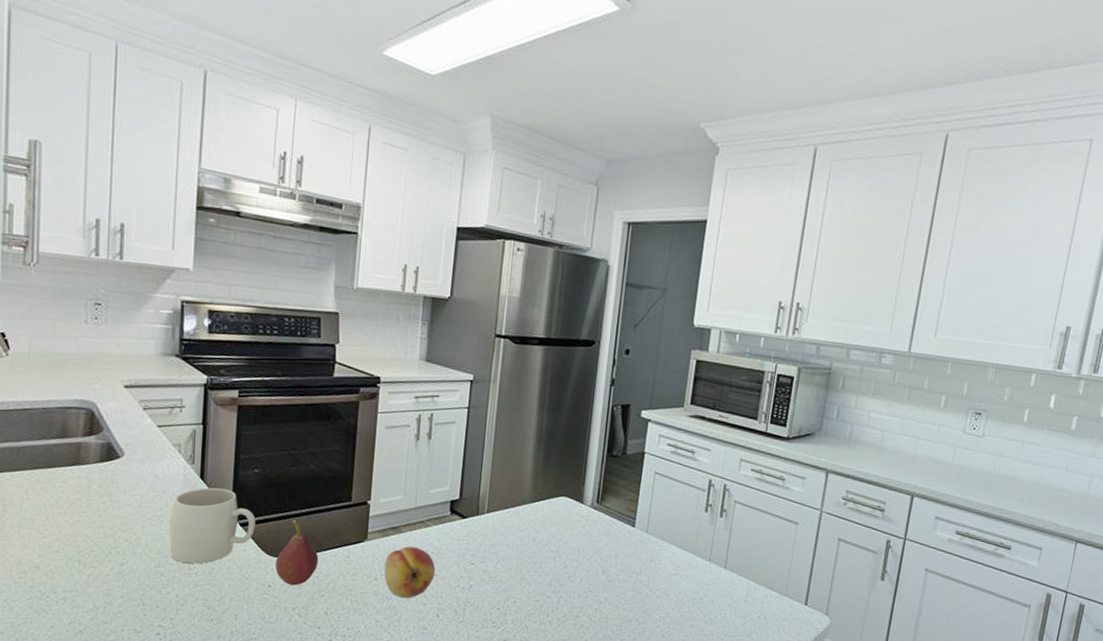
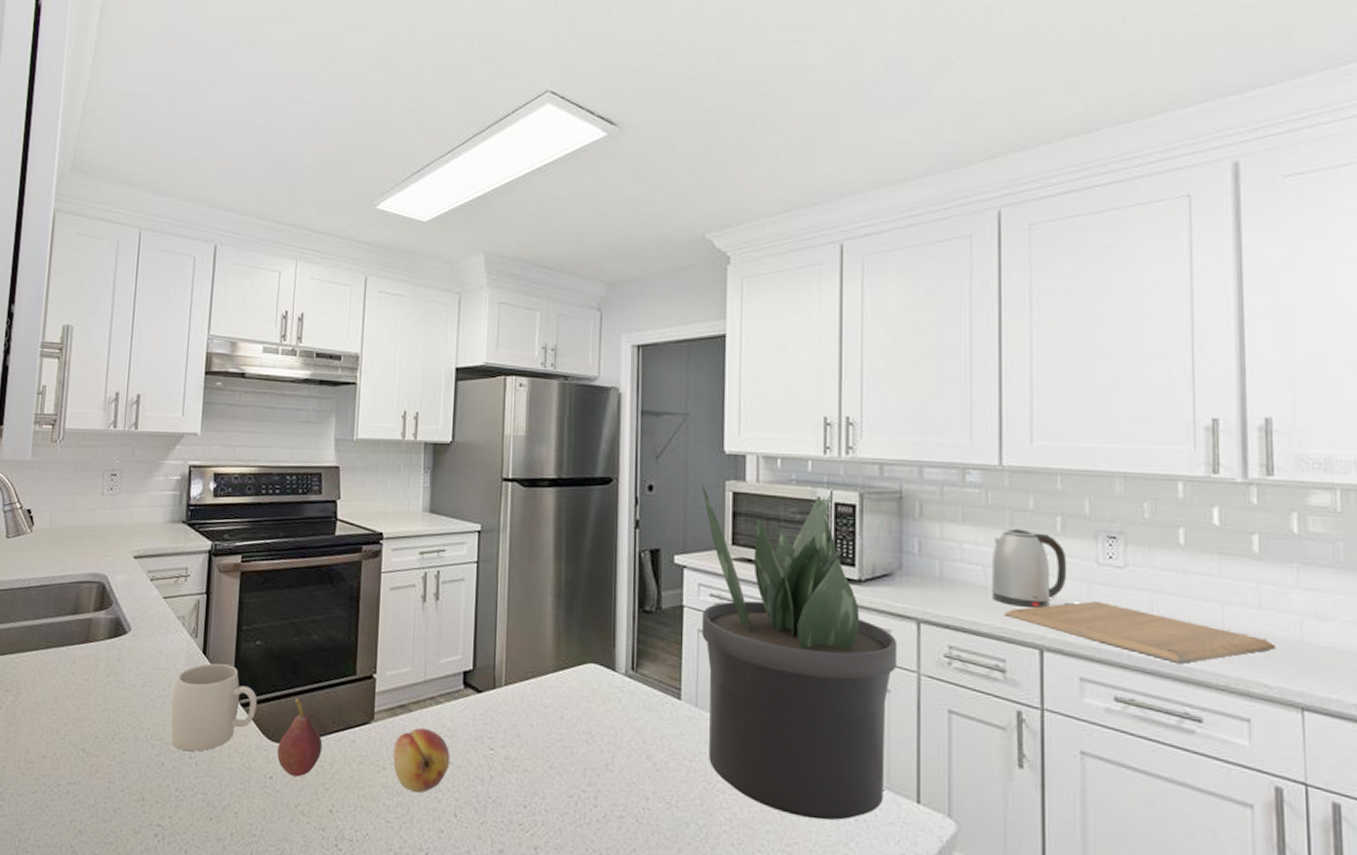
planter: none [652,351,810,618] -> present [702,483,898,820]
kettle: none [884,403,943,465] -> present [991,529,1067,608]
chopping board: none [891,461,1070,508] -> present [1005,601,1277,664]

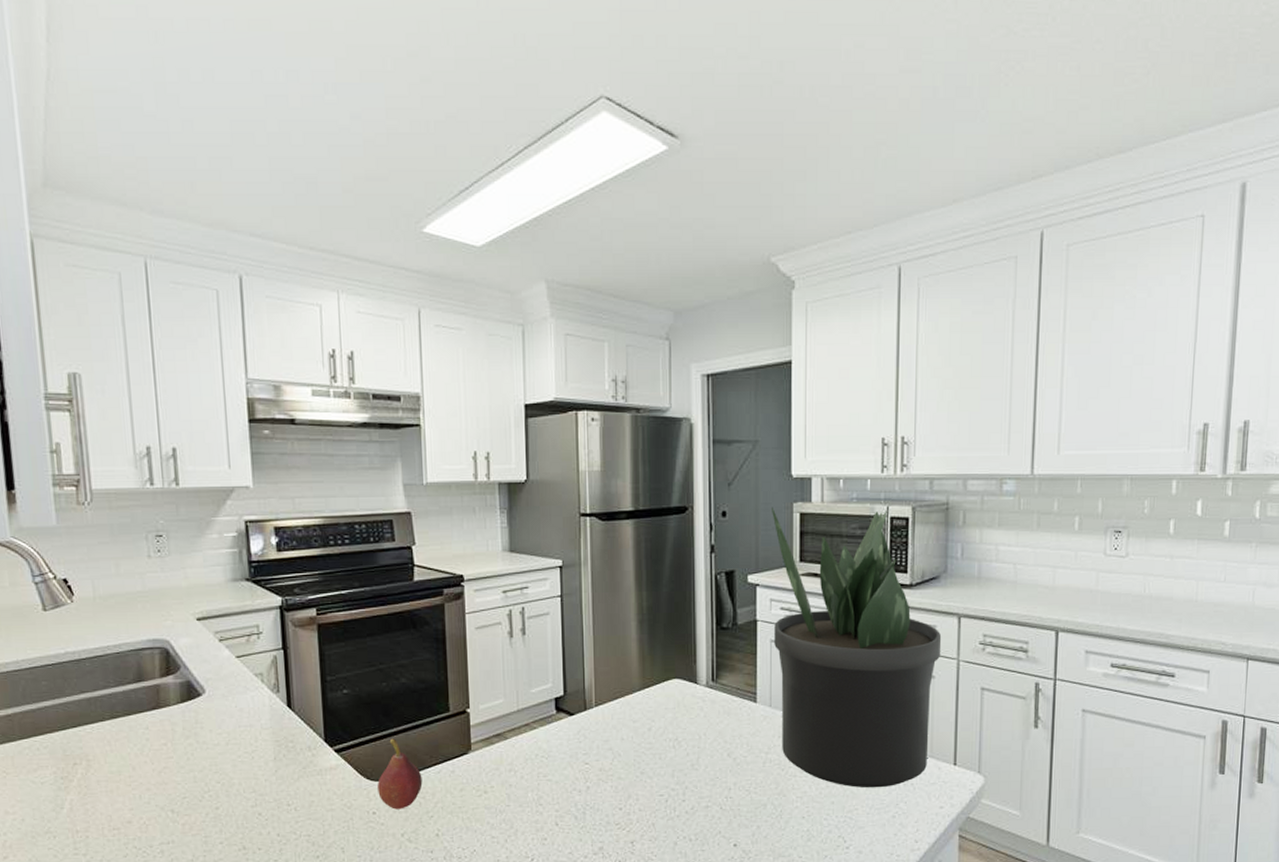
mug: present [171,663,257,751] -> none [261,715,351,799]
fruit: present [393,727,450,794] -> none [493,752,548,810]
kettle: present [991,529,1067,608] -> none [1019,530,1081,596]
chopping board: present [1005,601,1277,664] -> none [1029,587,1234,632]

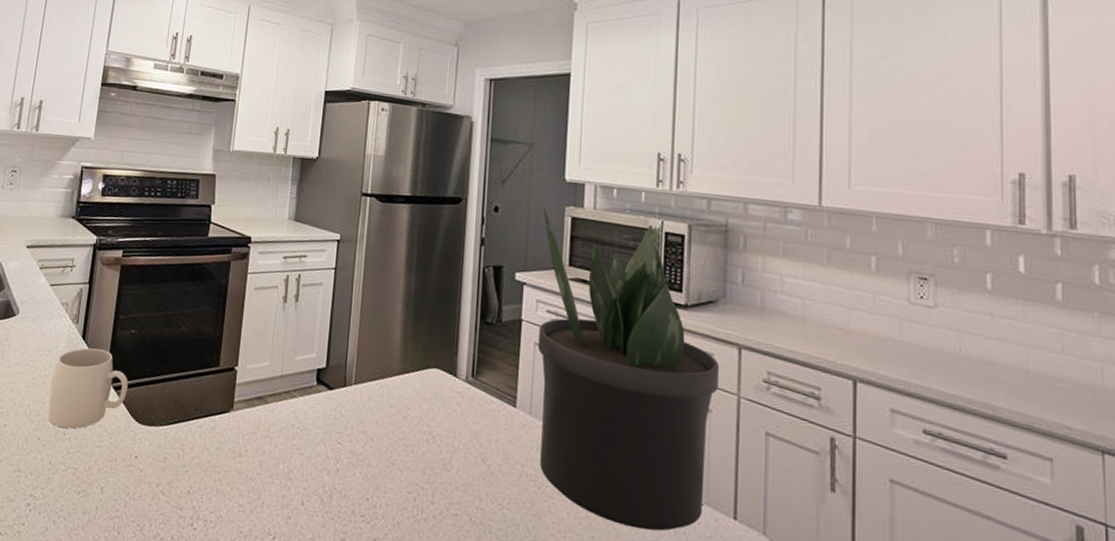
mug: none [261,715,351,799] -> present [48,348,129,429]
fruit: present [377,738,423,810] -> none [143,384,185,458]

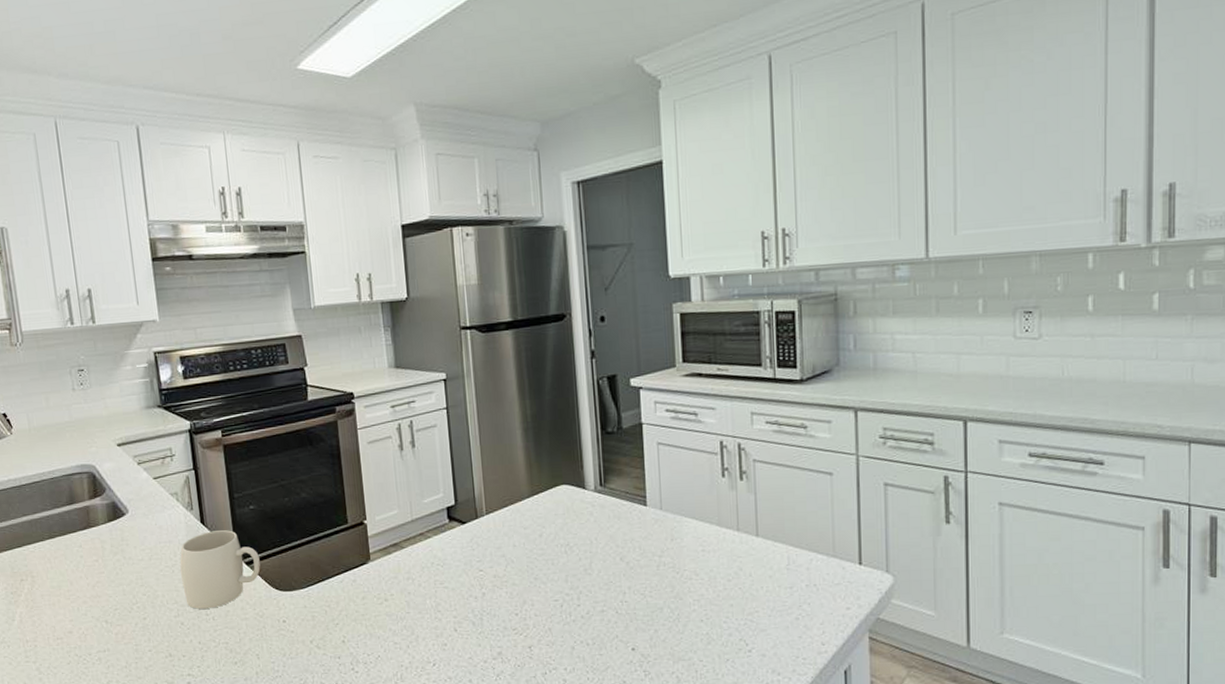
planter: present [538,208,720,531] -> none [651,305,838,590]

